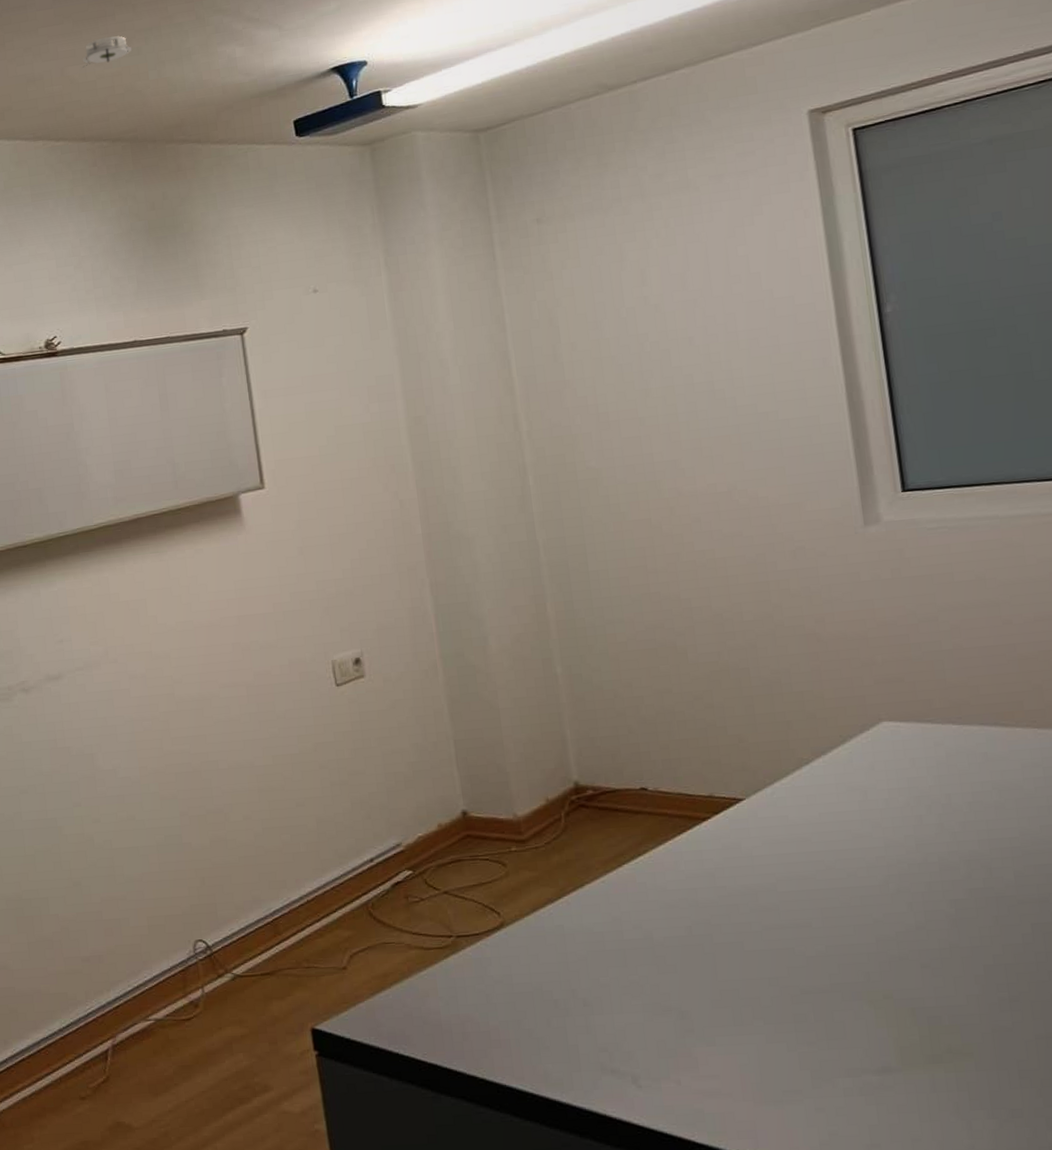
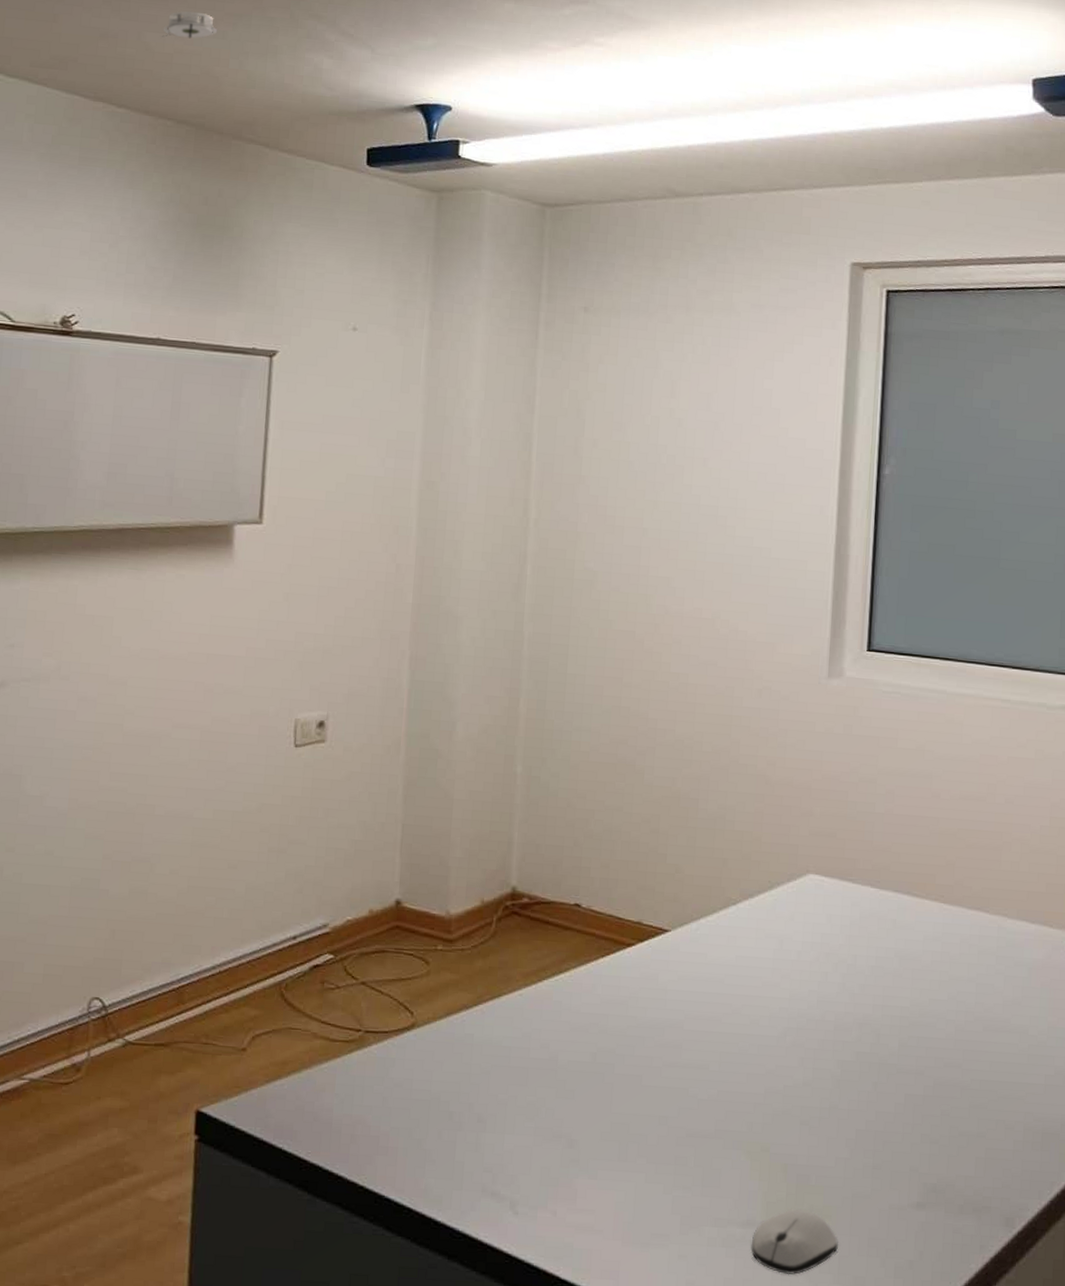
computer mouse: none [890,1049,987,1116] -> present [751,1208,838,1275]

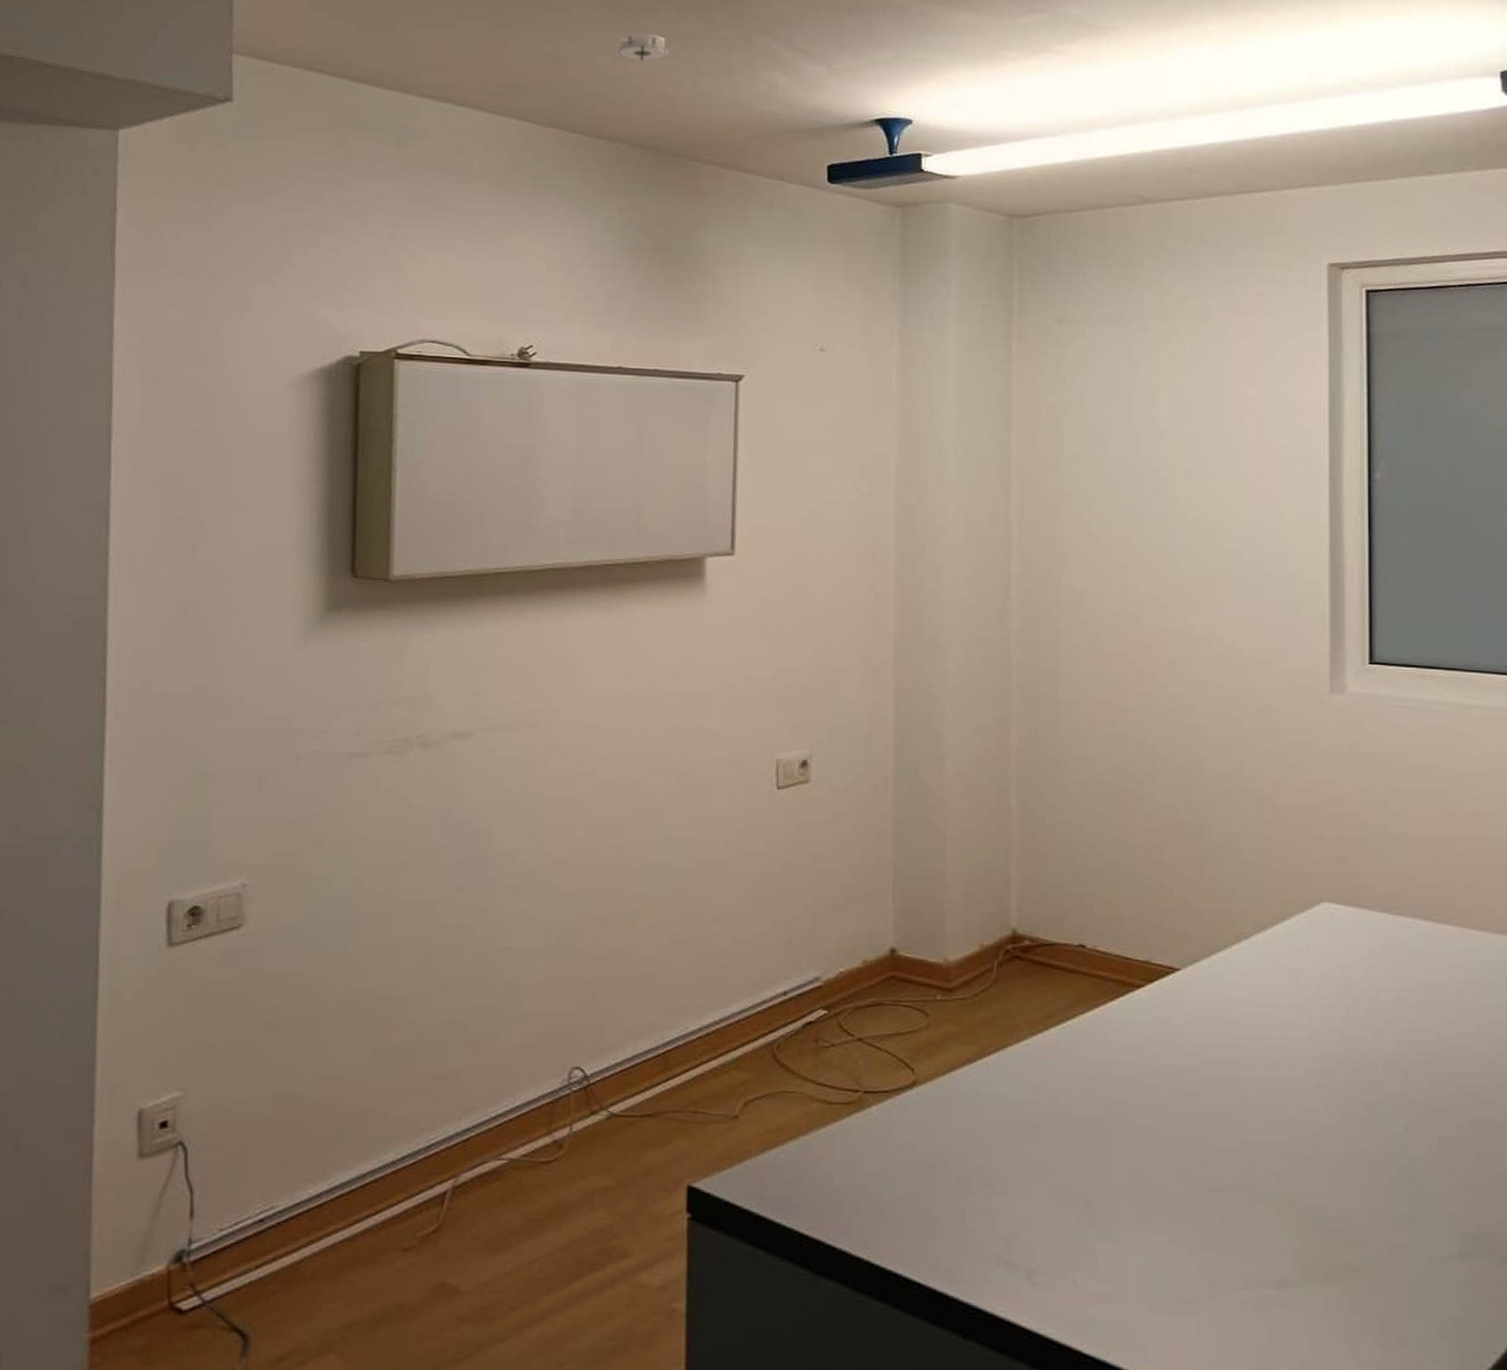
computer mouse: present [751,1208,838,1275] -> none [1285,1265,1378,1339]

